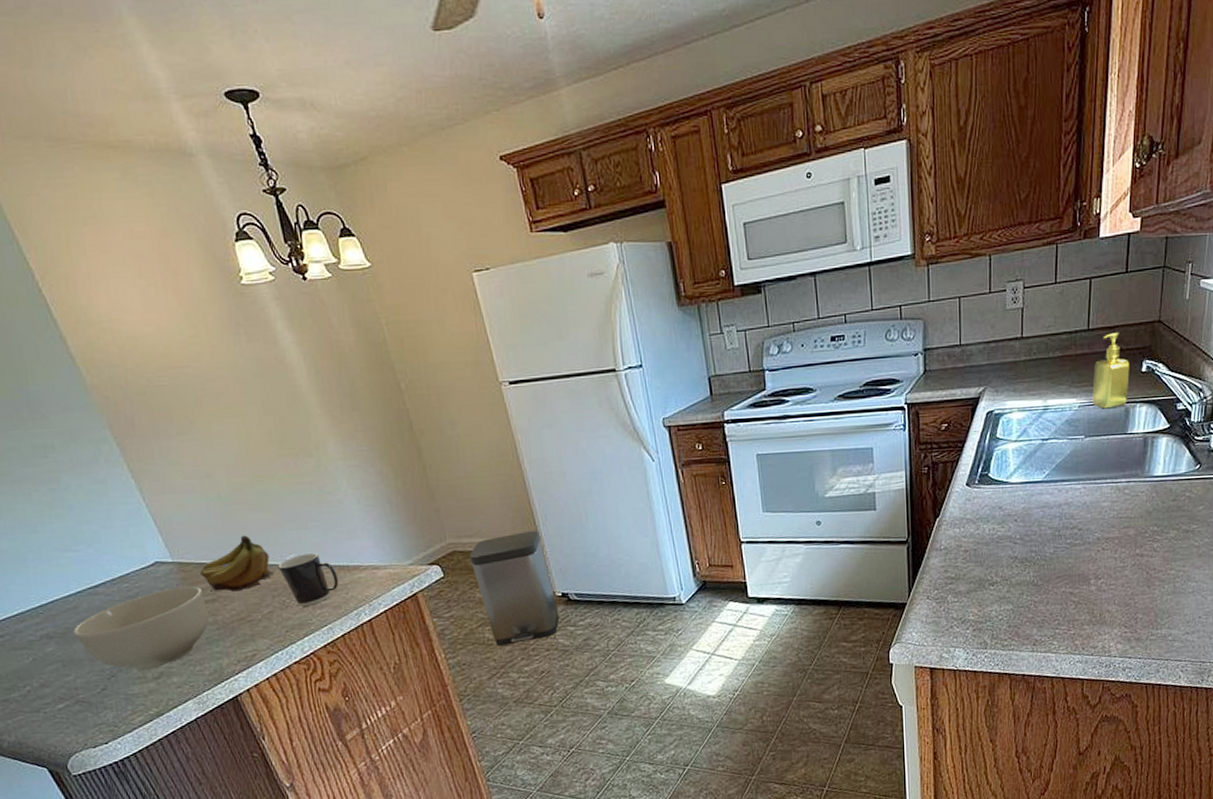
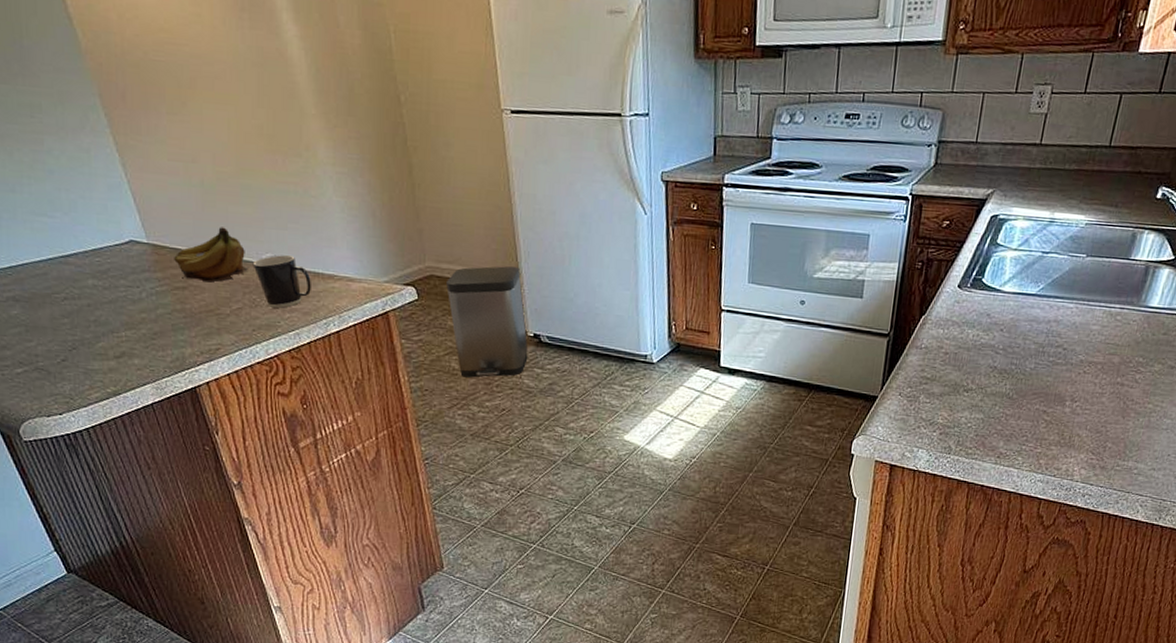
bowl: present [73,586,209,670] -> none [40,268,177,348]
soap dispenser: present [1092,331,1130,409] -> none [1100,153,1146,231]

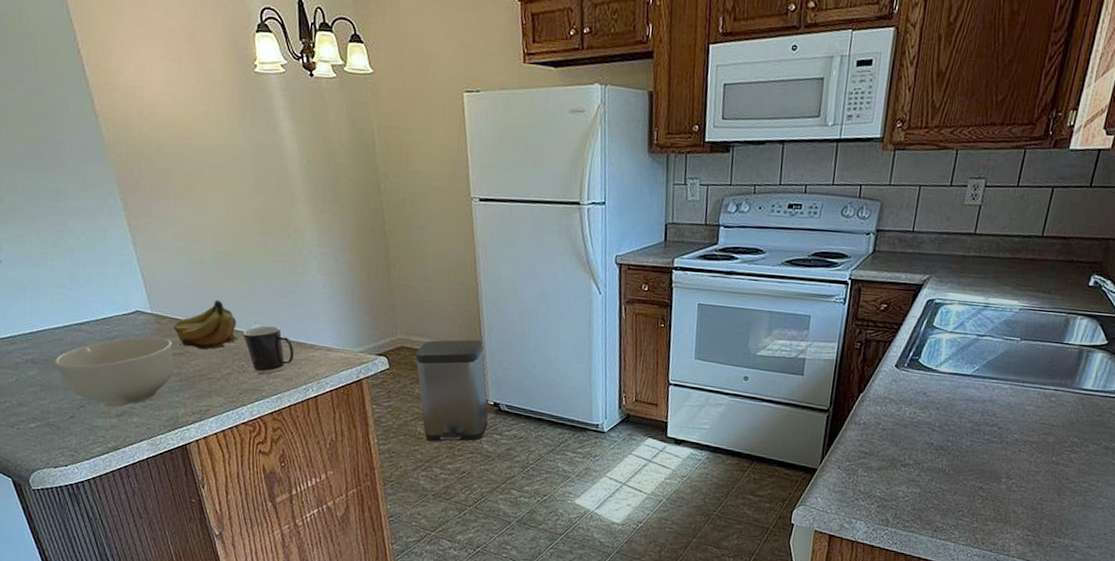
bowl: none [40,268,177,348] -> present [55,336,174,407]

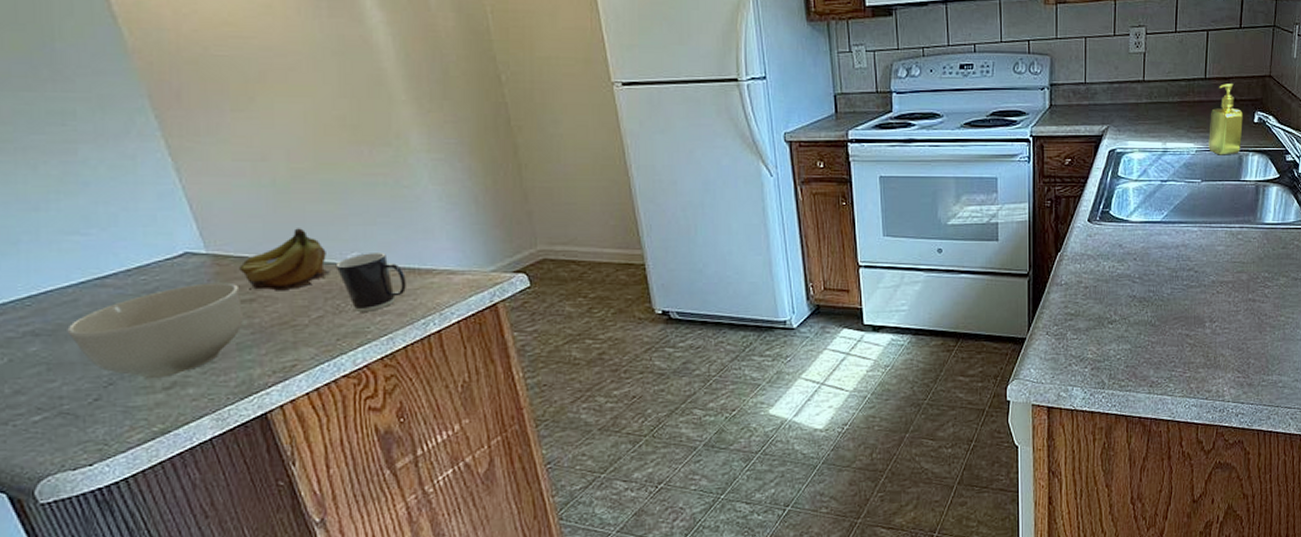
pedal bin: present [415,339,489,442] -> none [562,242,658,366]
soap dispenser: none [1034,242,1078,316] -> present [1209,82,1243,155]

